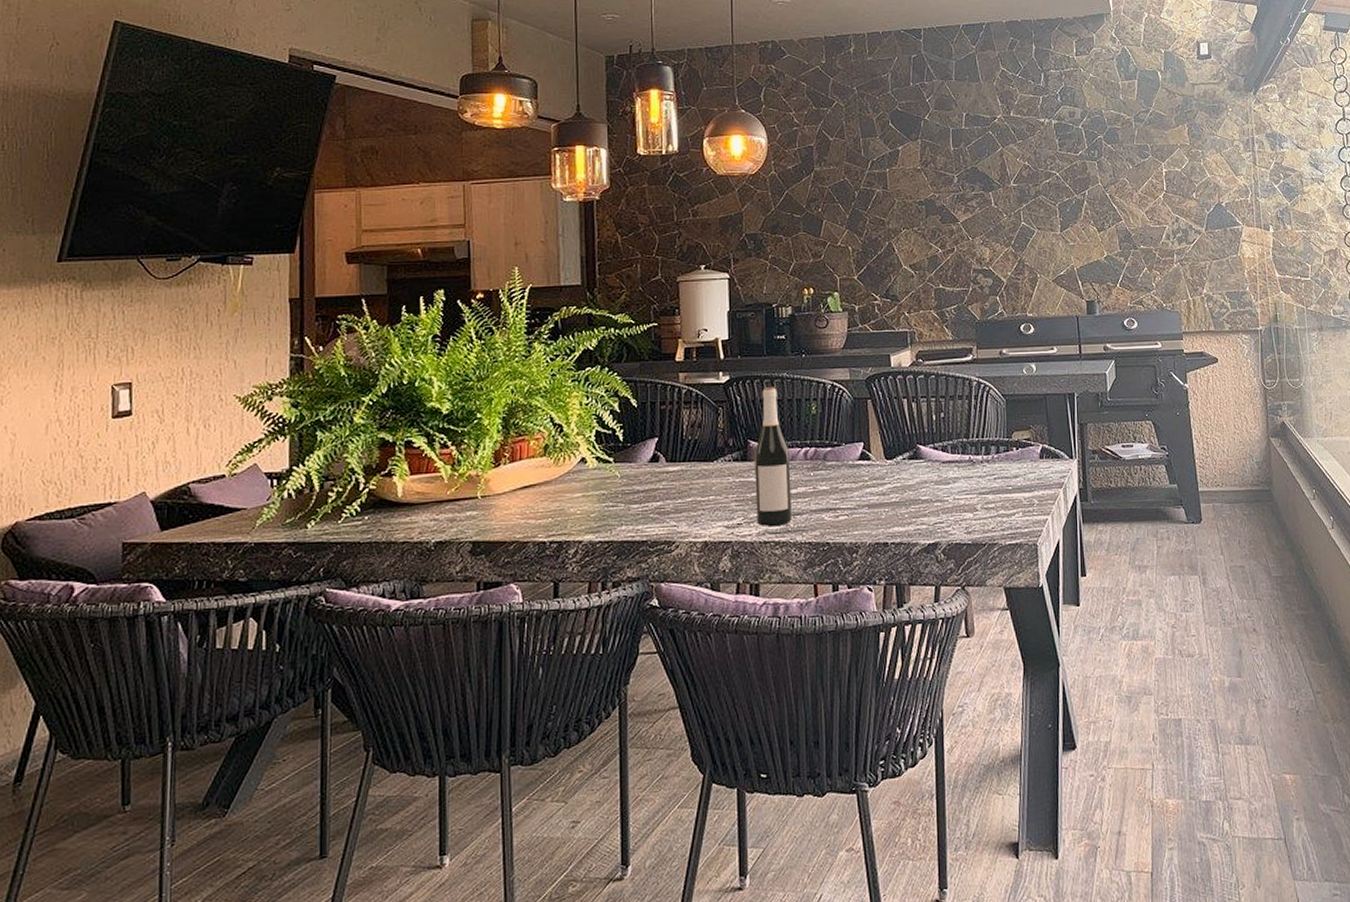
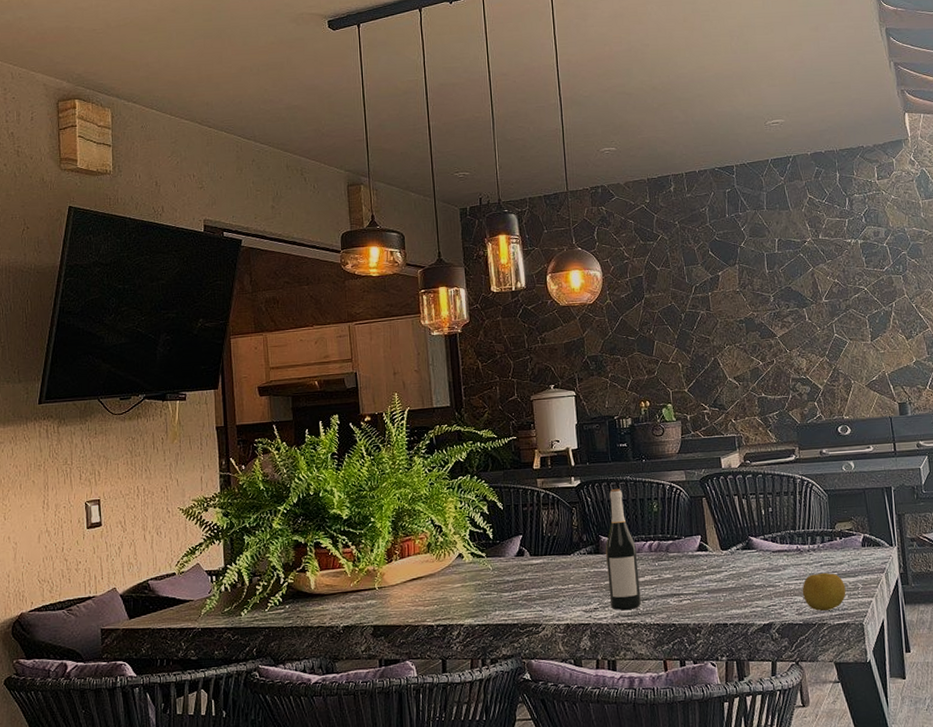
fruit: none [972,486,1020,529] -> present [802,572,846,611]

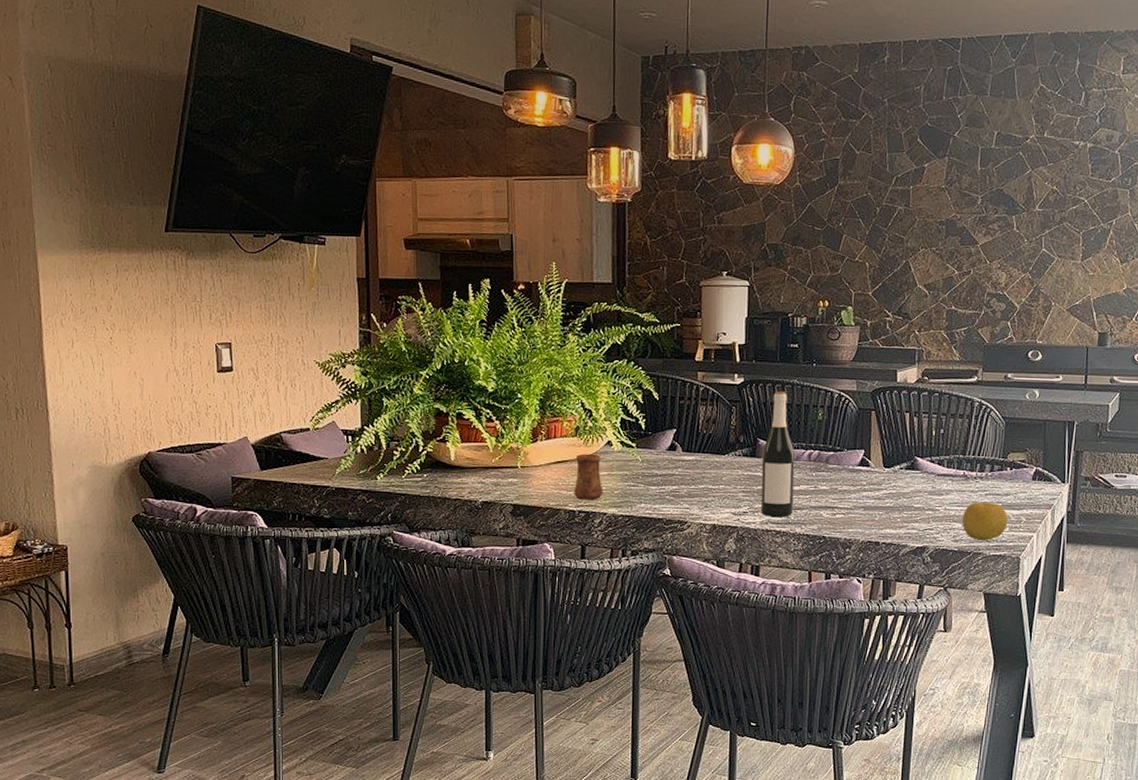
cup: none [430,567,459,614] -> present [574,453,603,500]

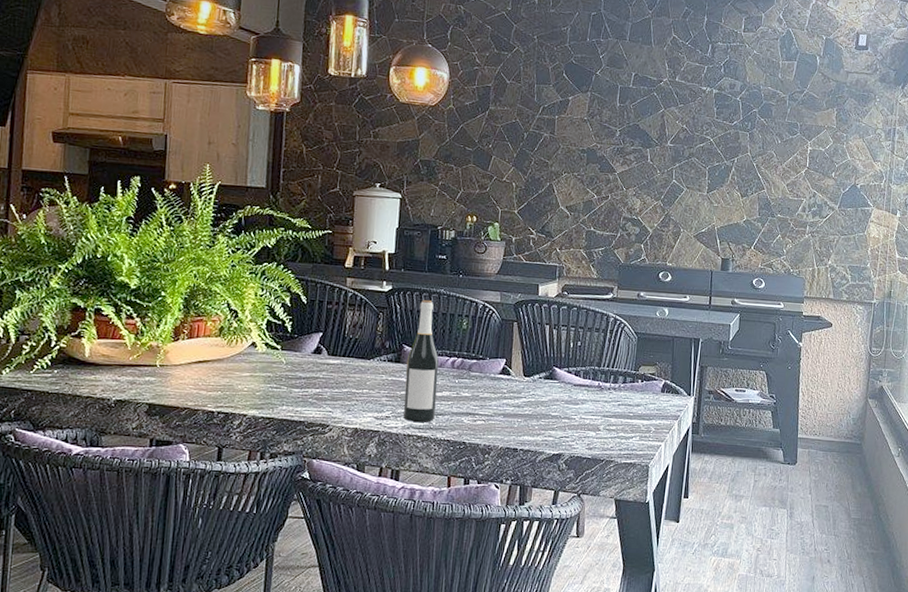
cup: present [574,453,603,500] -> none [214,354,245,401]
fruit: present [962,502,1008,540] -> none [595,412,639,449]

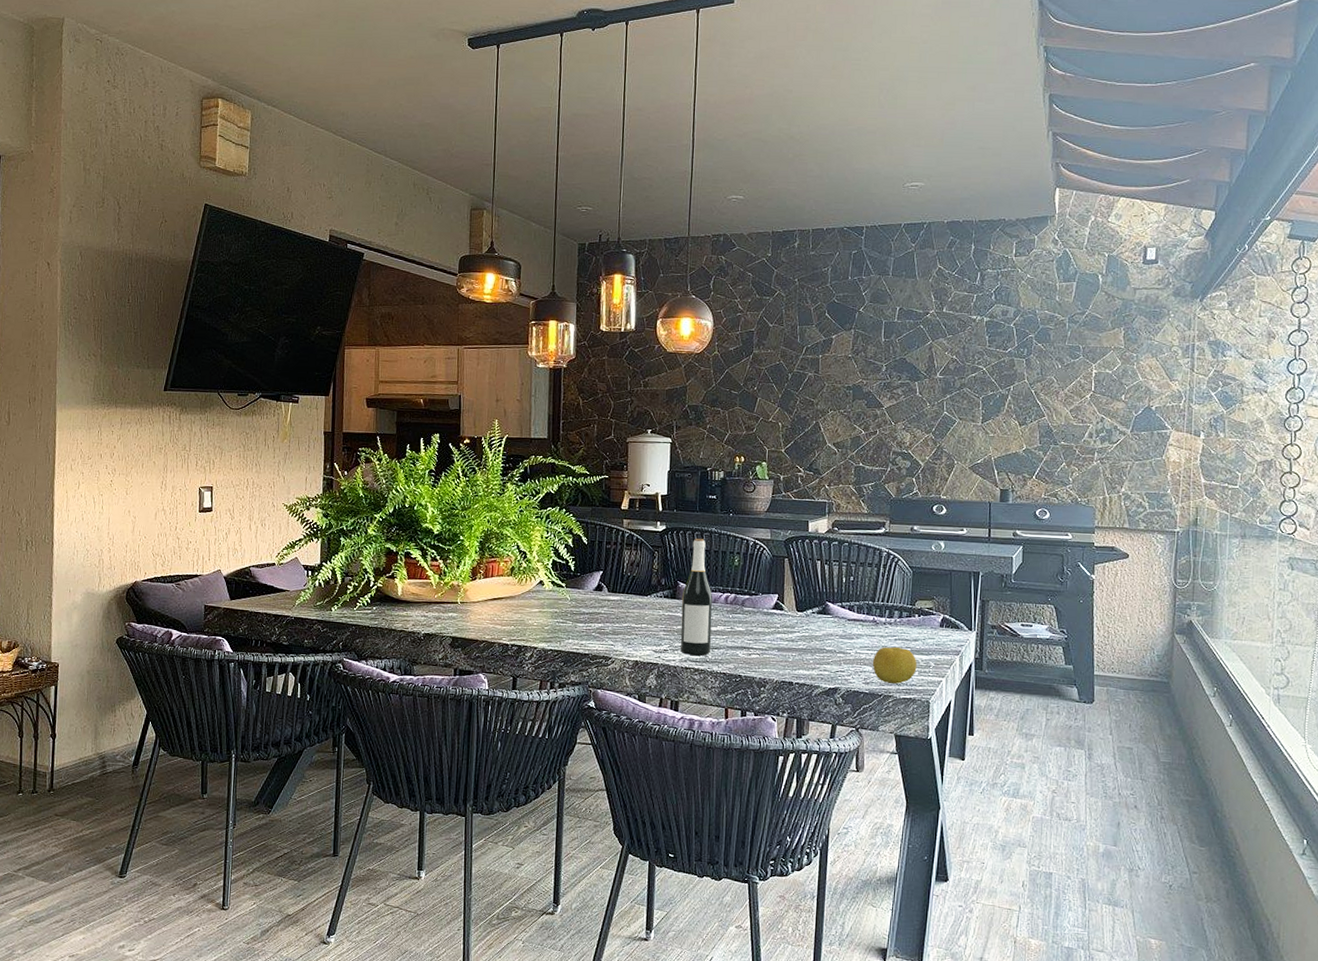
fruit: none [595,412,639,449] -> present [872,646,917,684]

